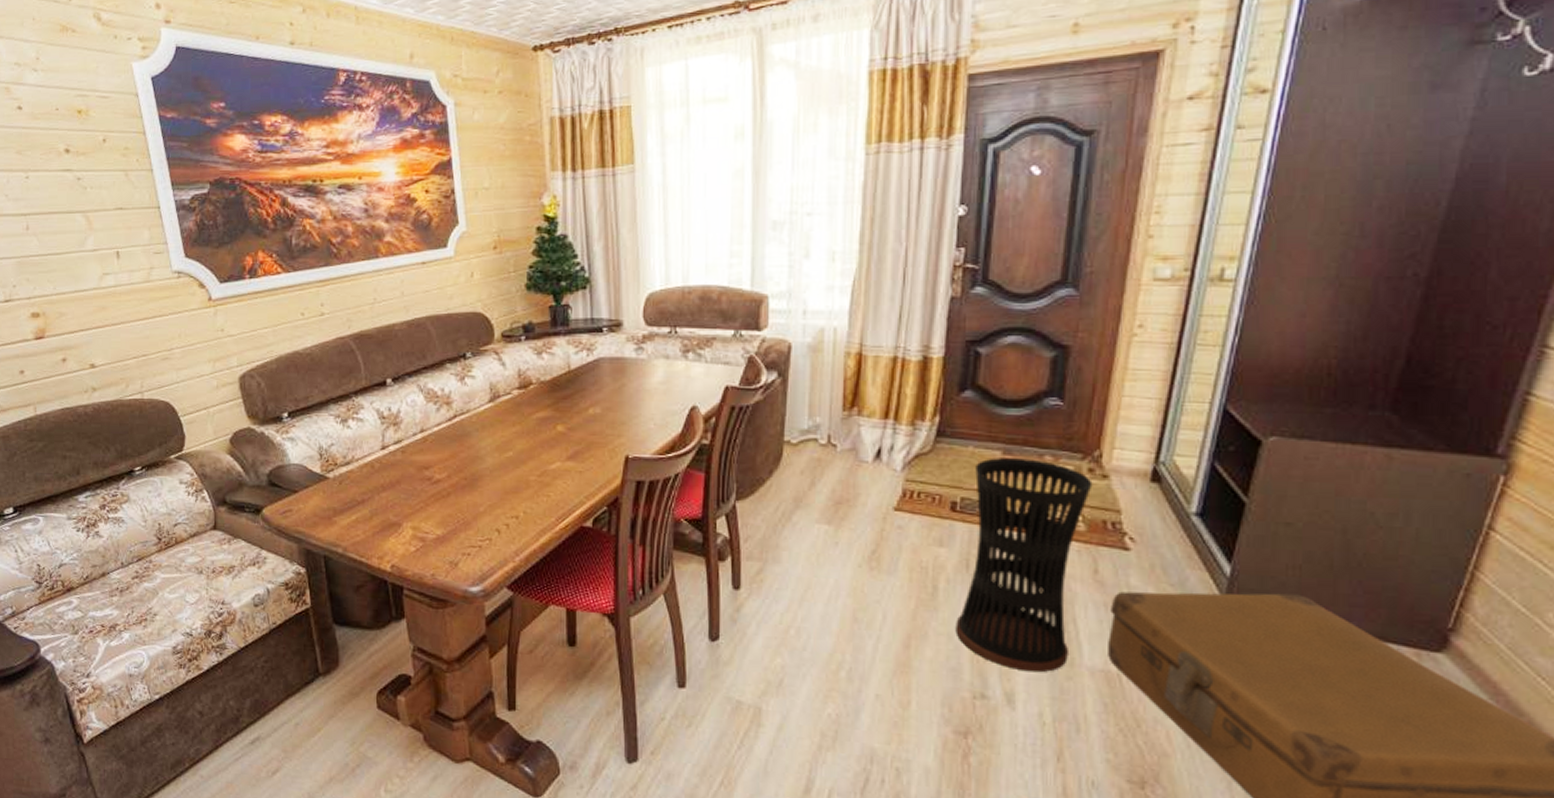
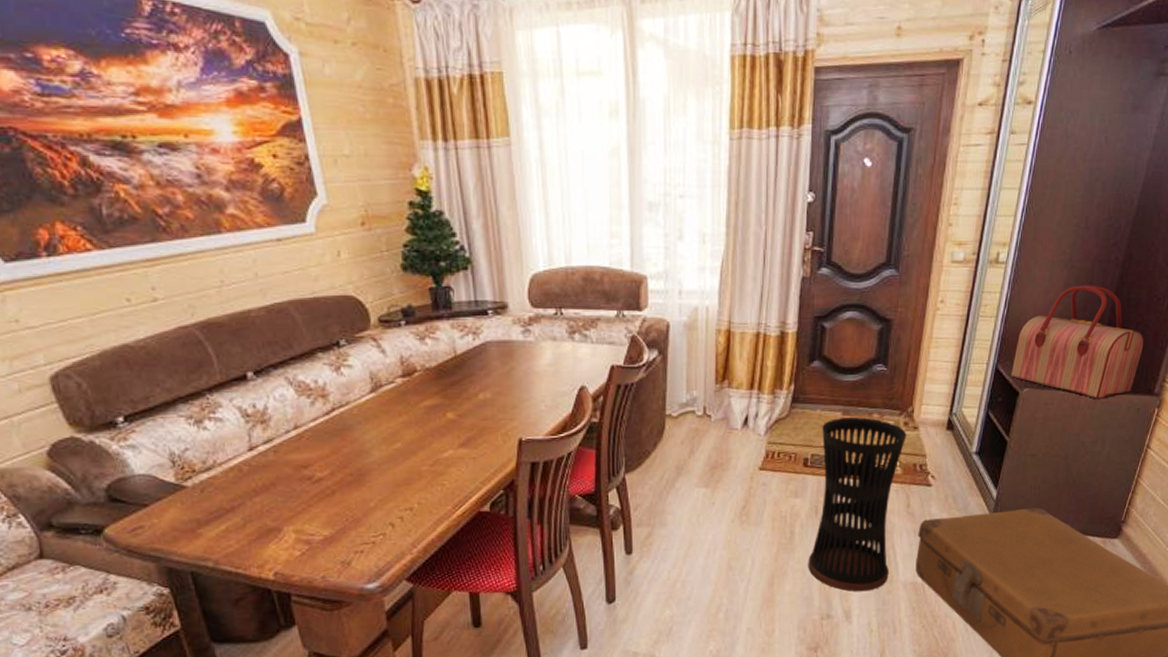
handbag: none [1248,308,1473,457] -> present [1011,285,1144,399]

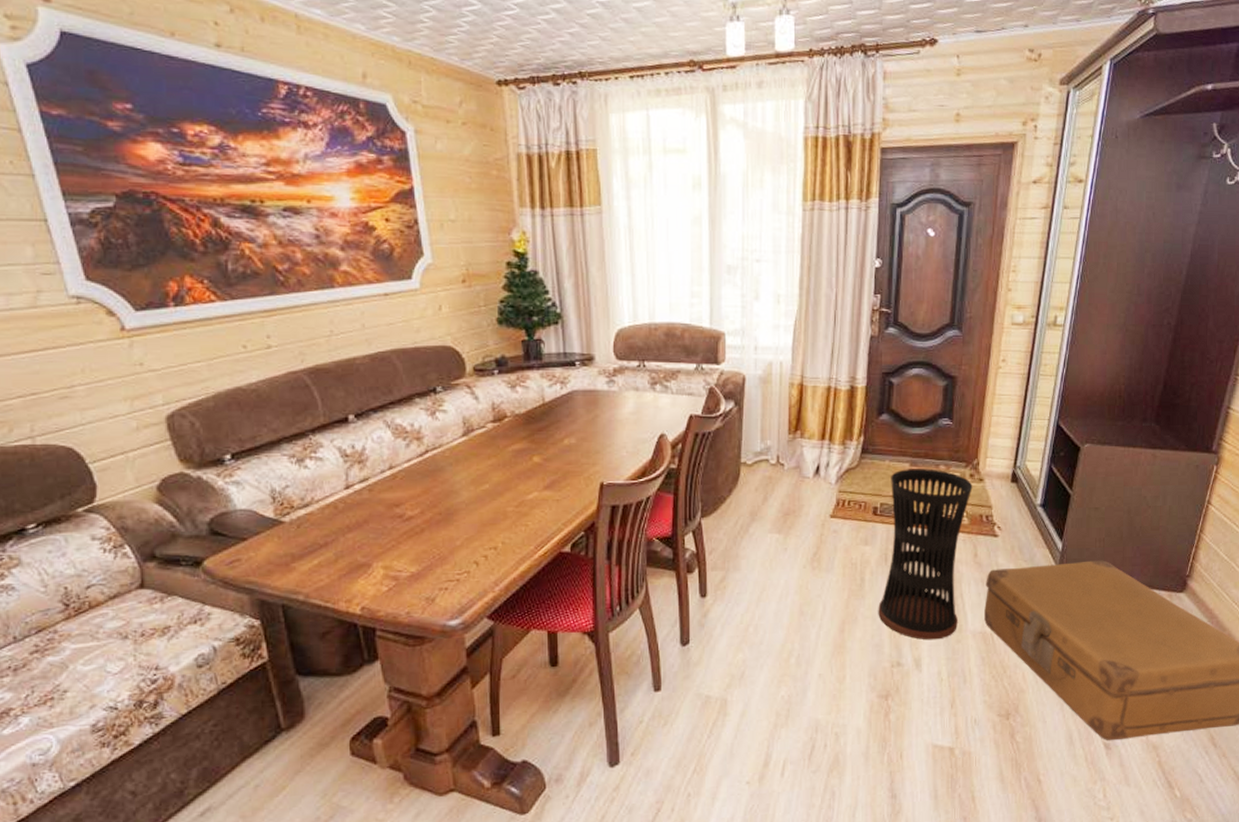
handbag: present [1011,285,1144,399] -> none [1072,347,1200,456]

